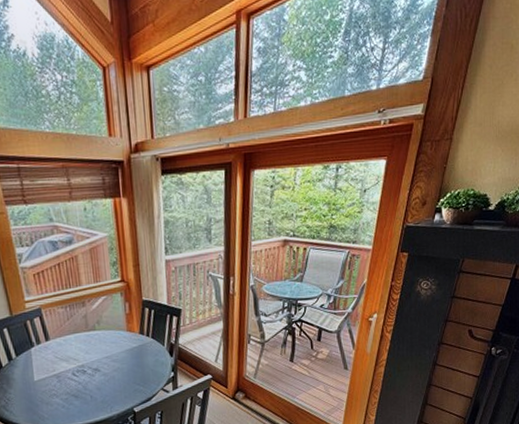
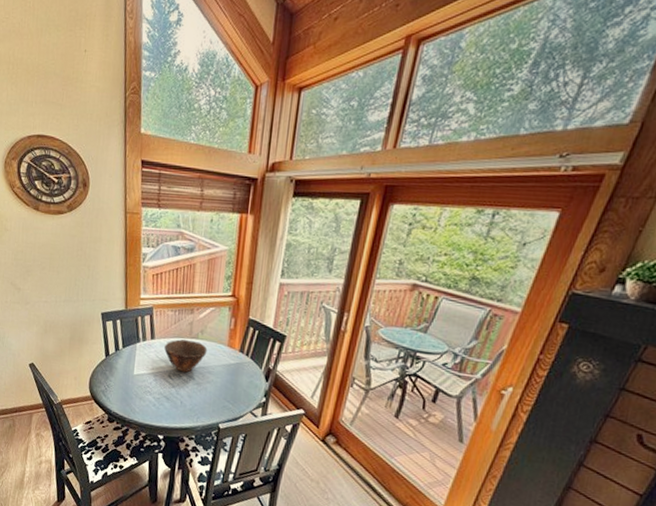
bowl: none [62,333,108,367] -> present [164,339,208,373]

